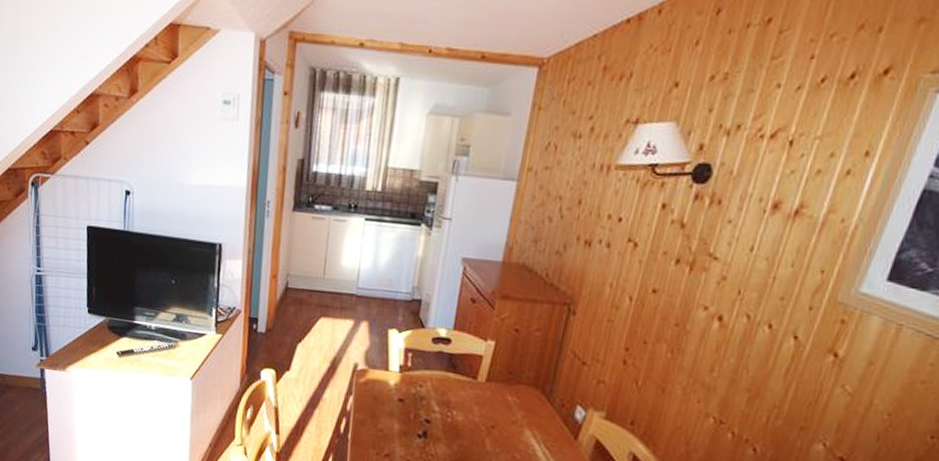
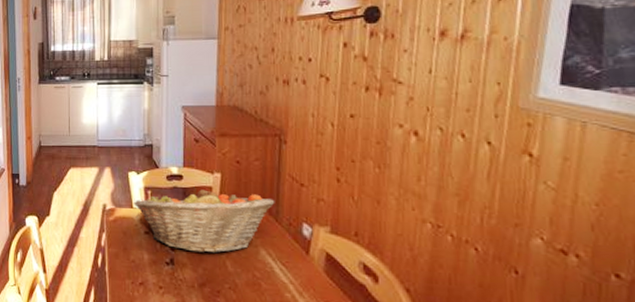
fruit basket: none [390,353,551,430] -> present [134,186,275,254]

